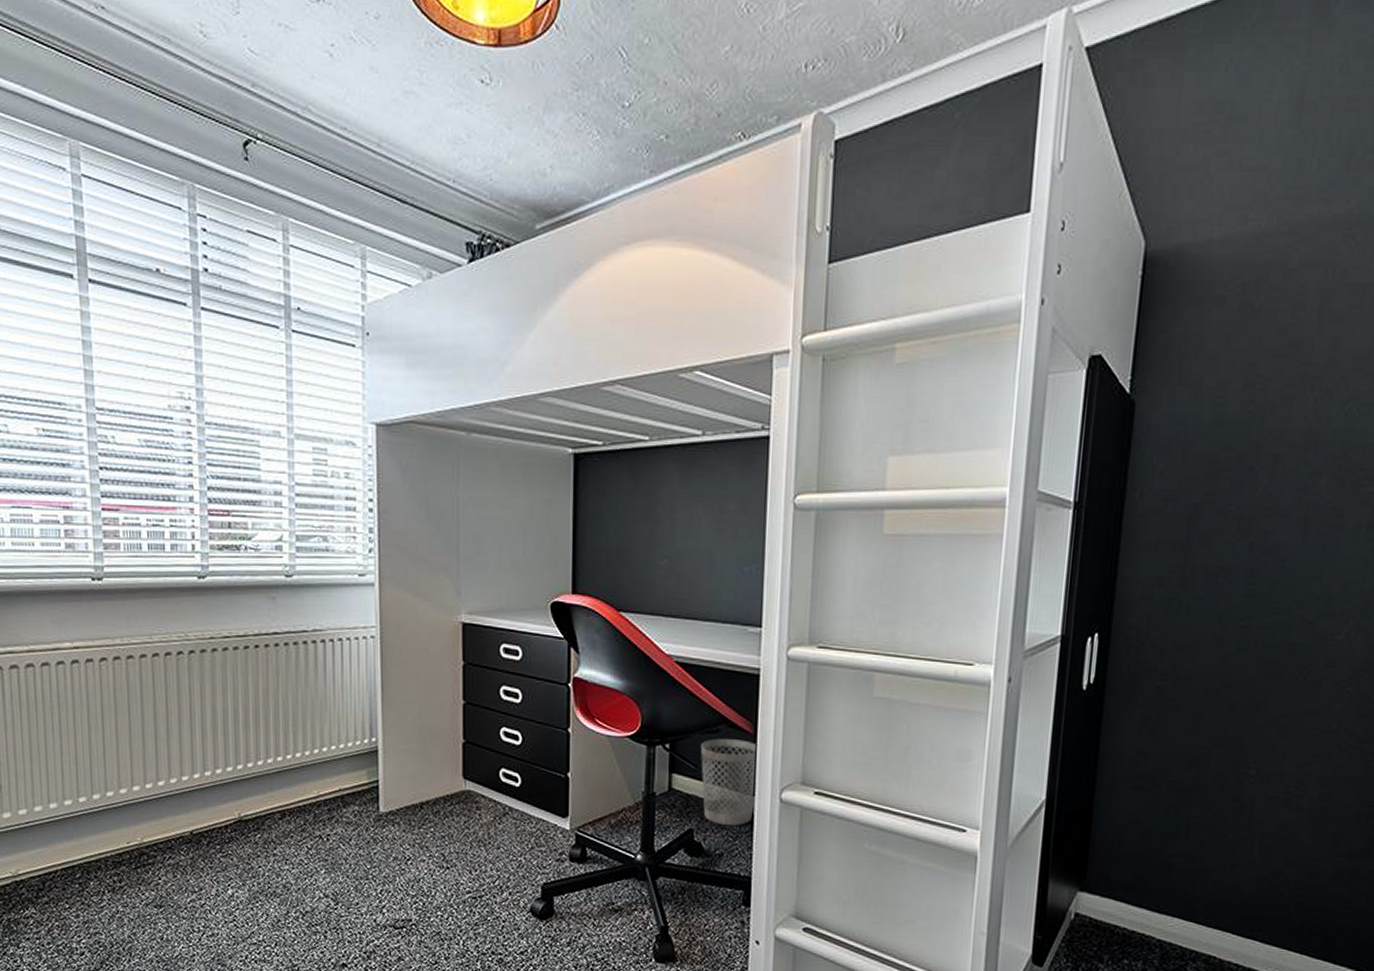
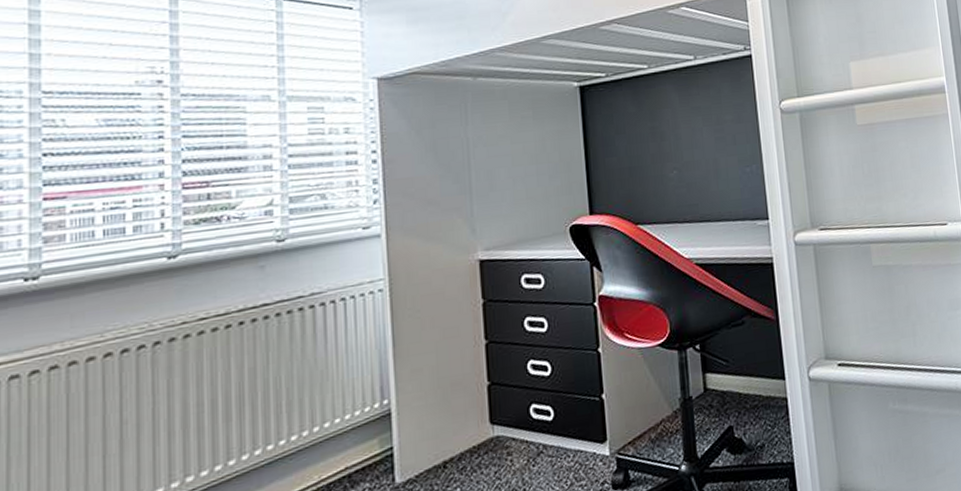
wastebasket: present [701,739,759,825] -> none [729,327,787,416]

